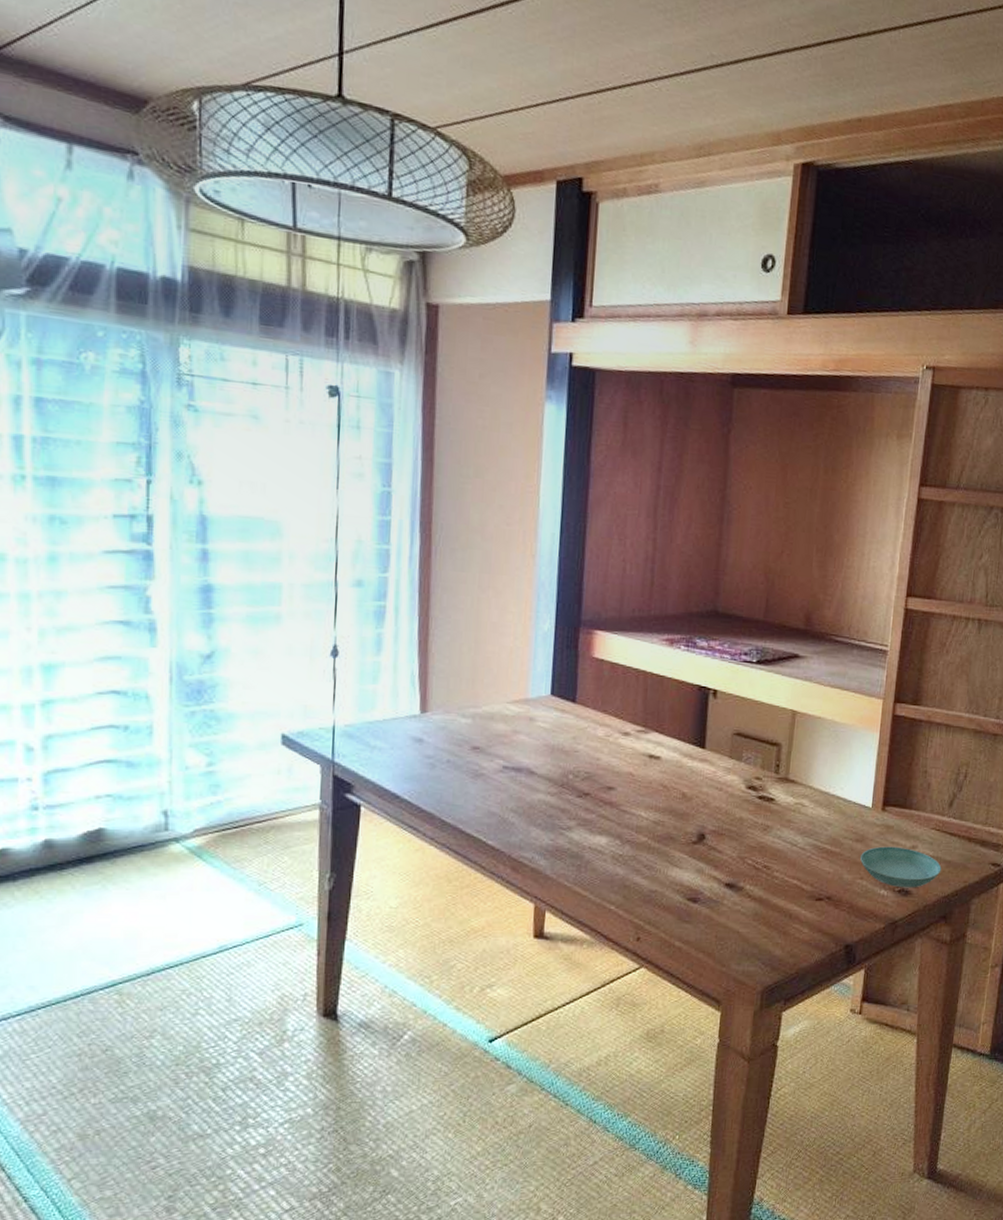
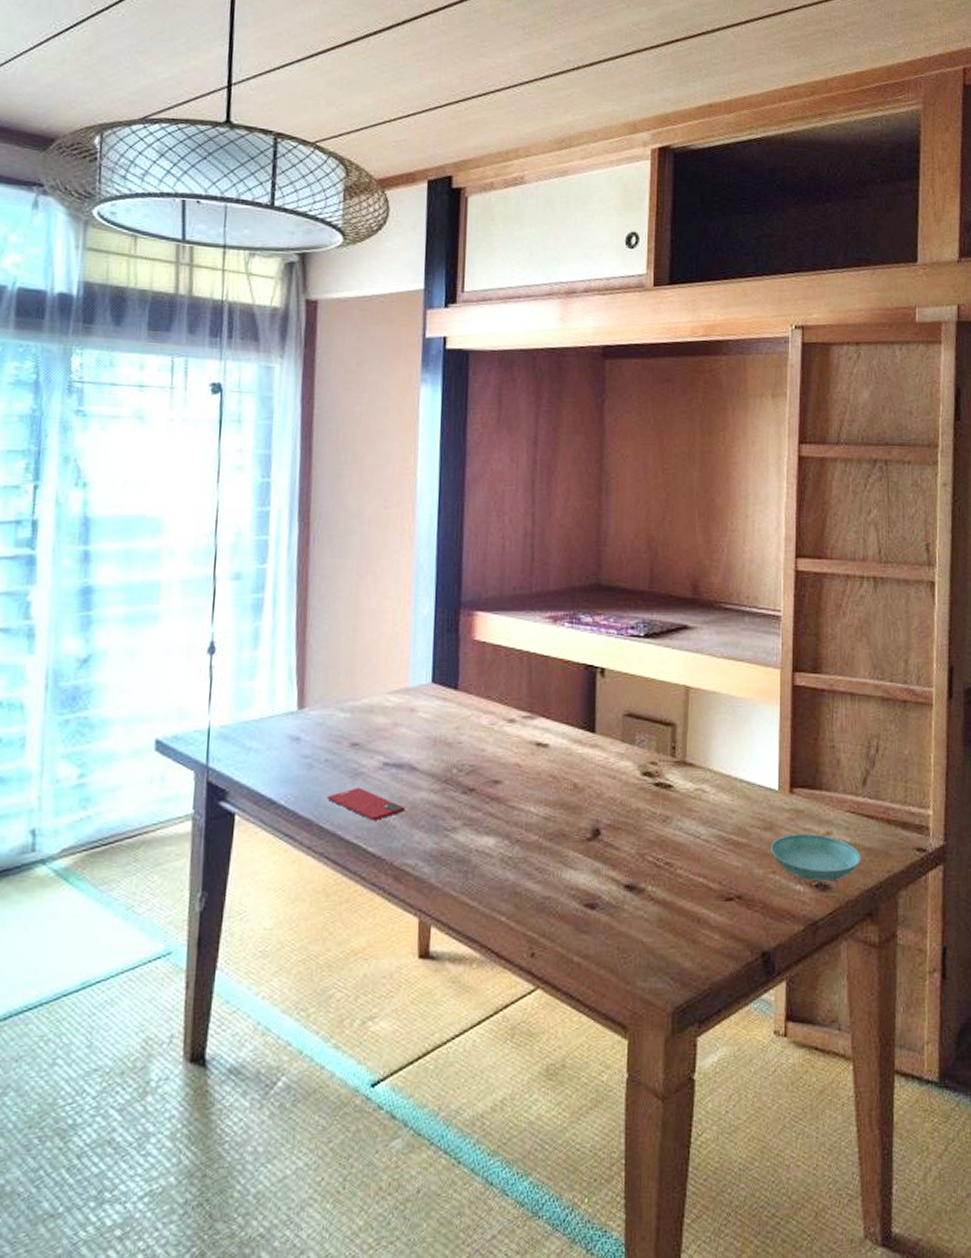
smartphone: none [449,787,523,817] -> present [327,787,405,820]

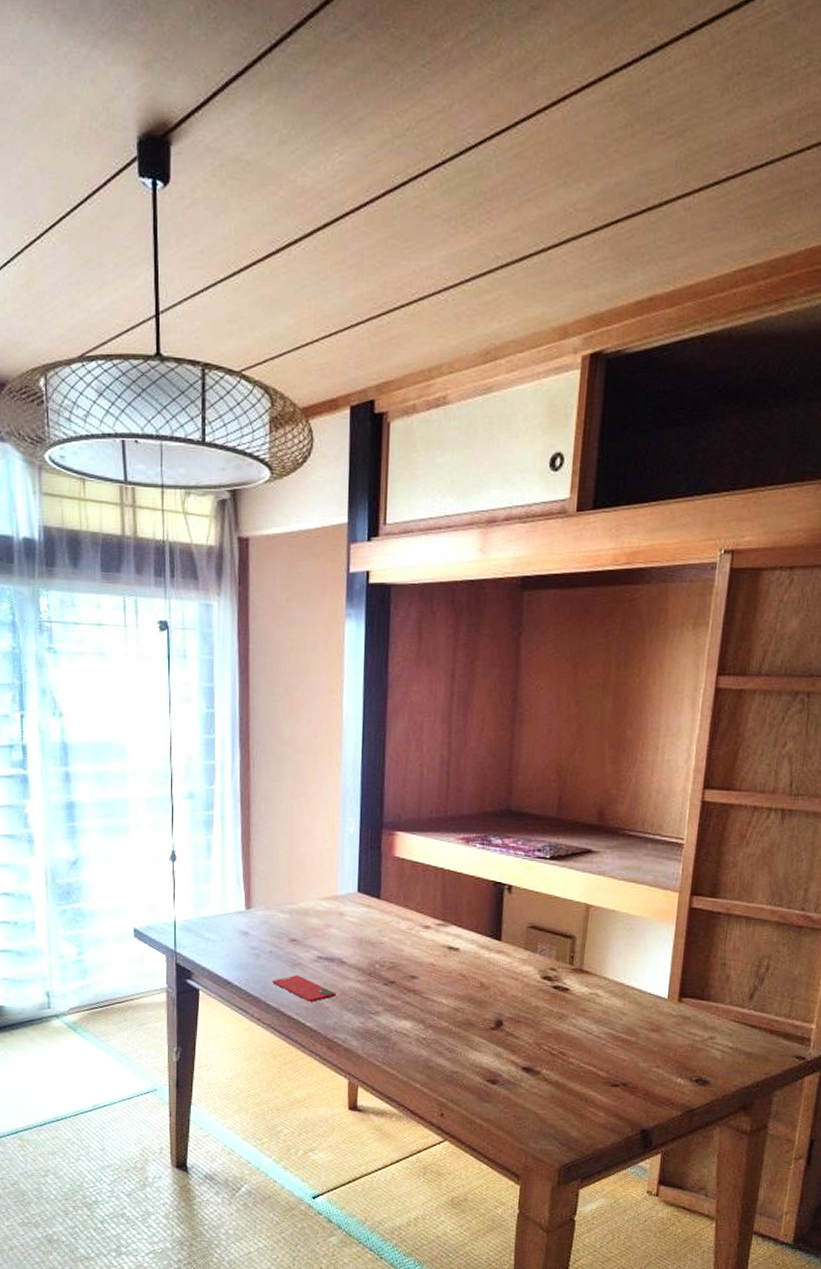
saucer: present [771,834,861,882] -> none [656,1036,741,1078]

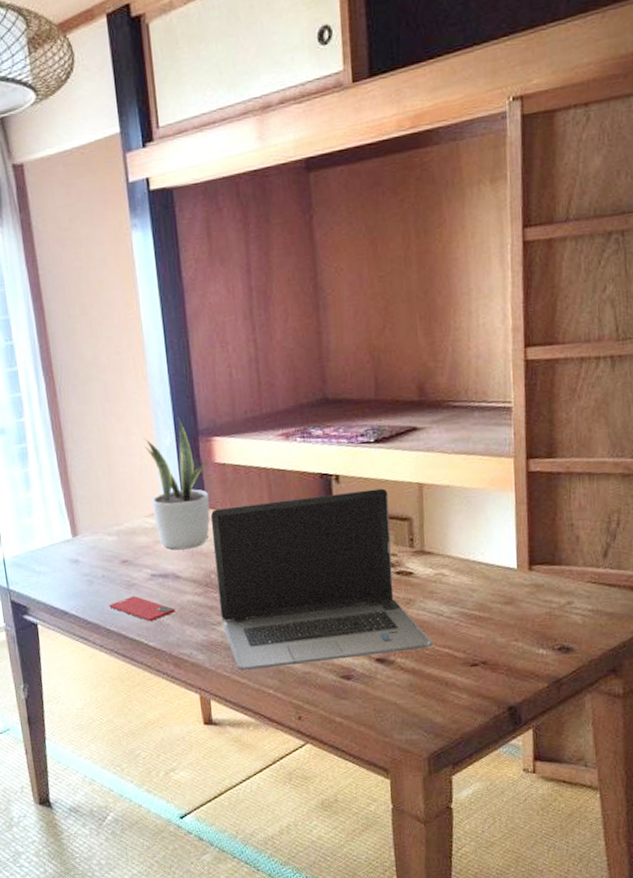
potted plant: none [327,807,389,937] -> present [144,417,210,550]
laptop computer: none [379,901,578,1064] -> present [210,488,432,671]

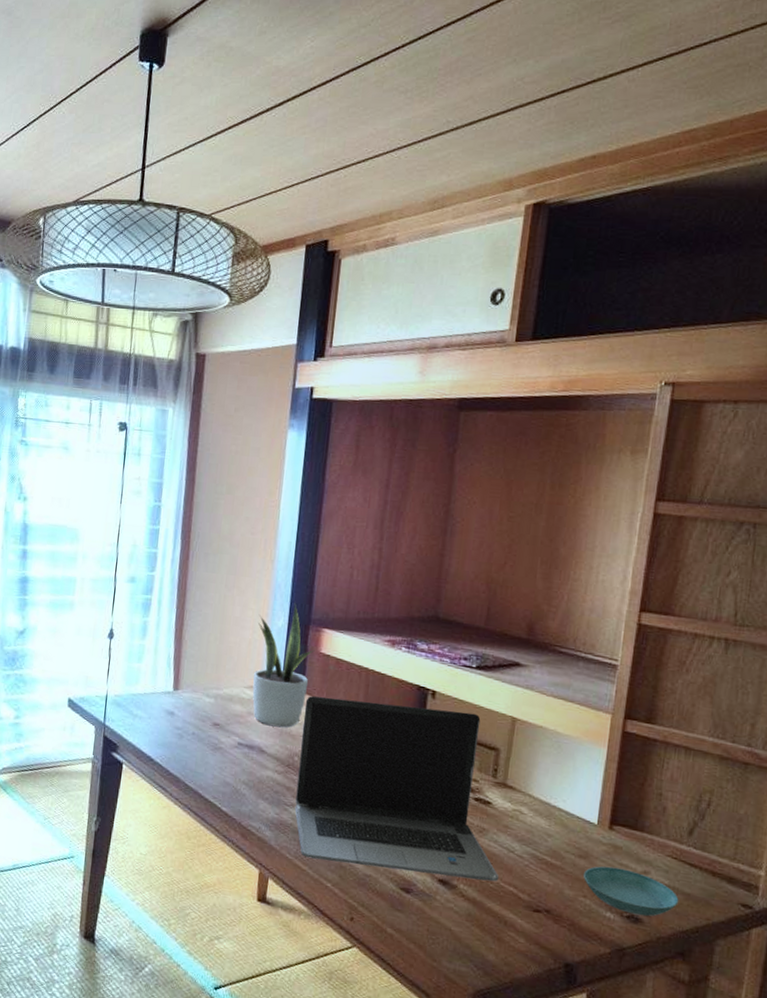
smartphone: present [109,595,176,621] -> none [193,758,254,788]
saucer: none [512,604,604,646] -> present [584,866,679,916]

